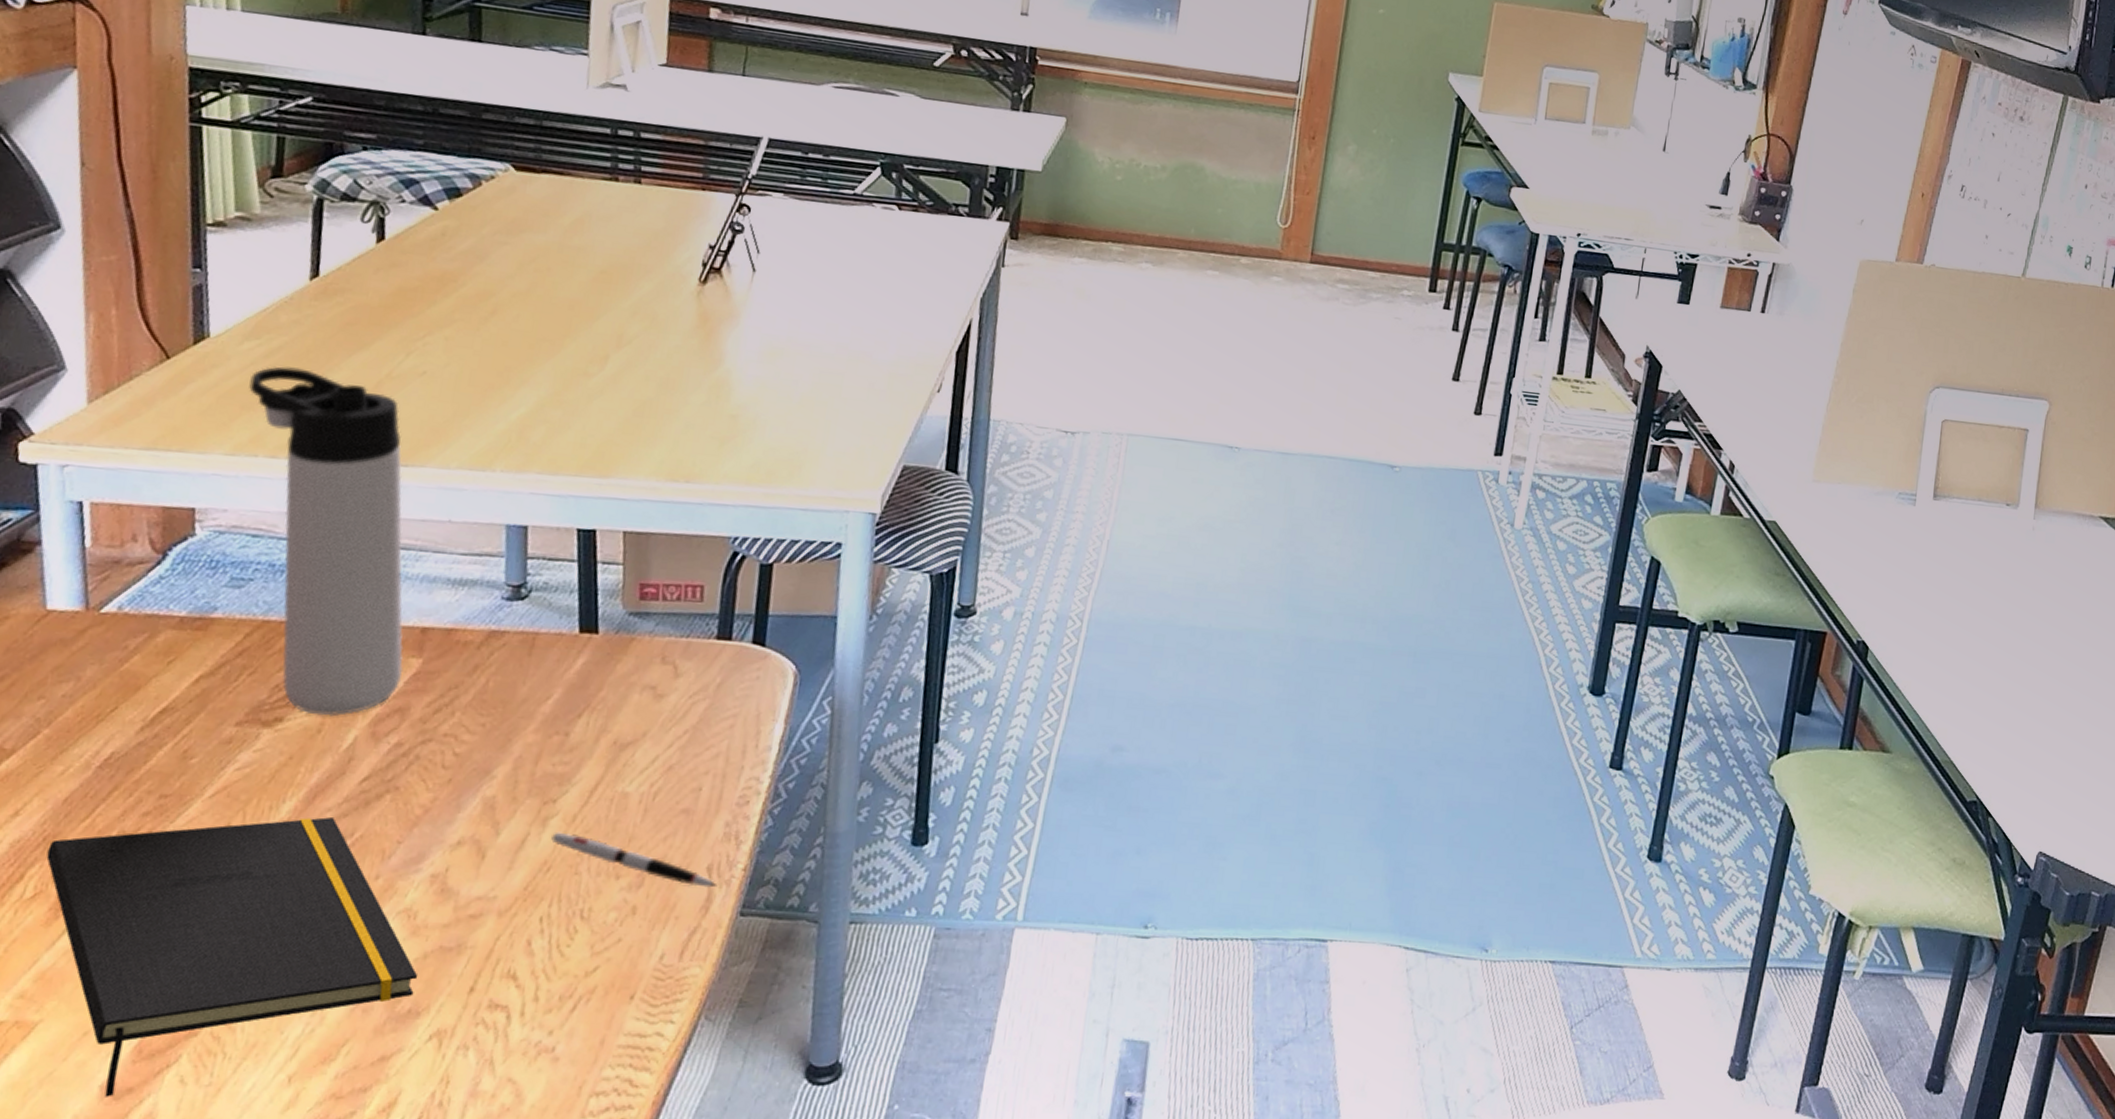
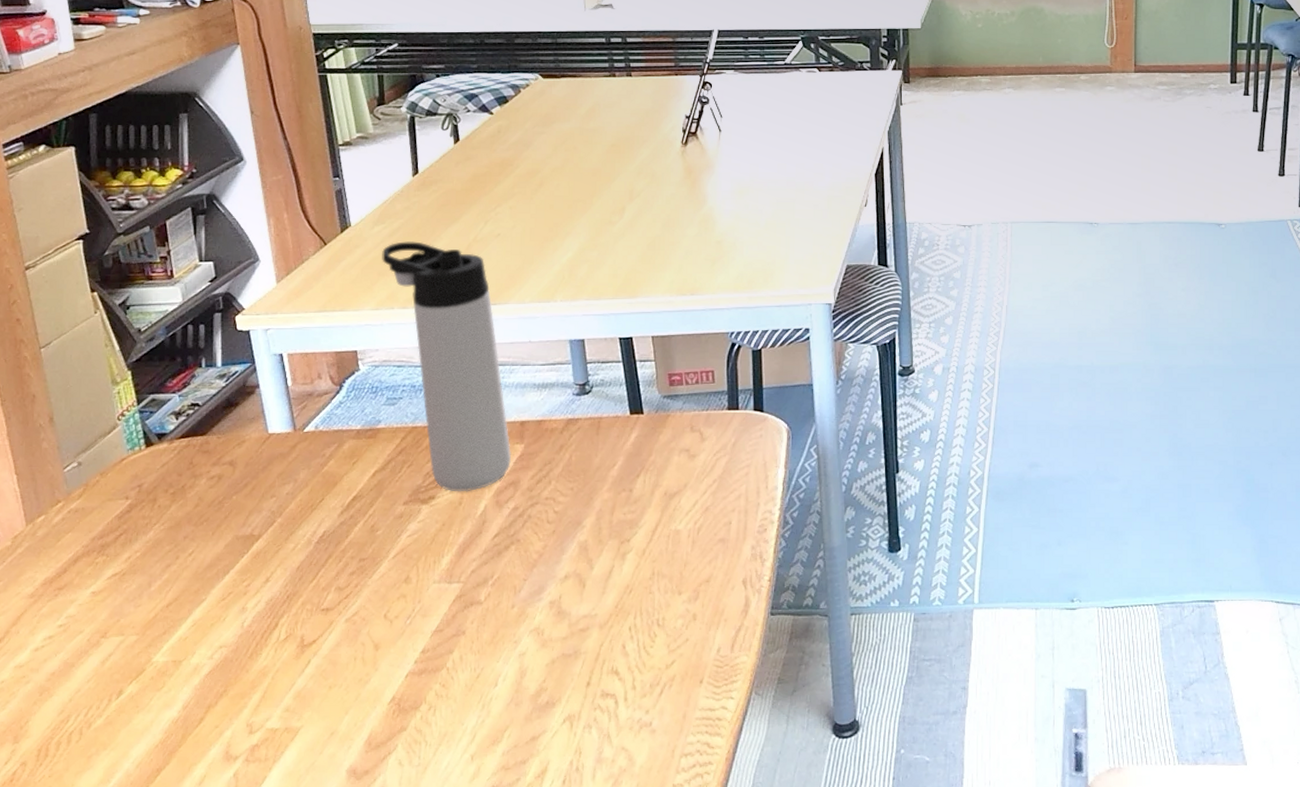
notepad: present [46,817,418,1097] -> none [291,566,550,778]
pen: present [551,832,718,888] -> none [630,563,752,596]

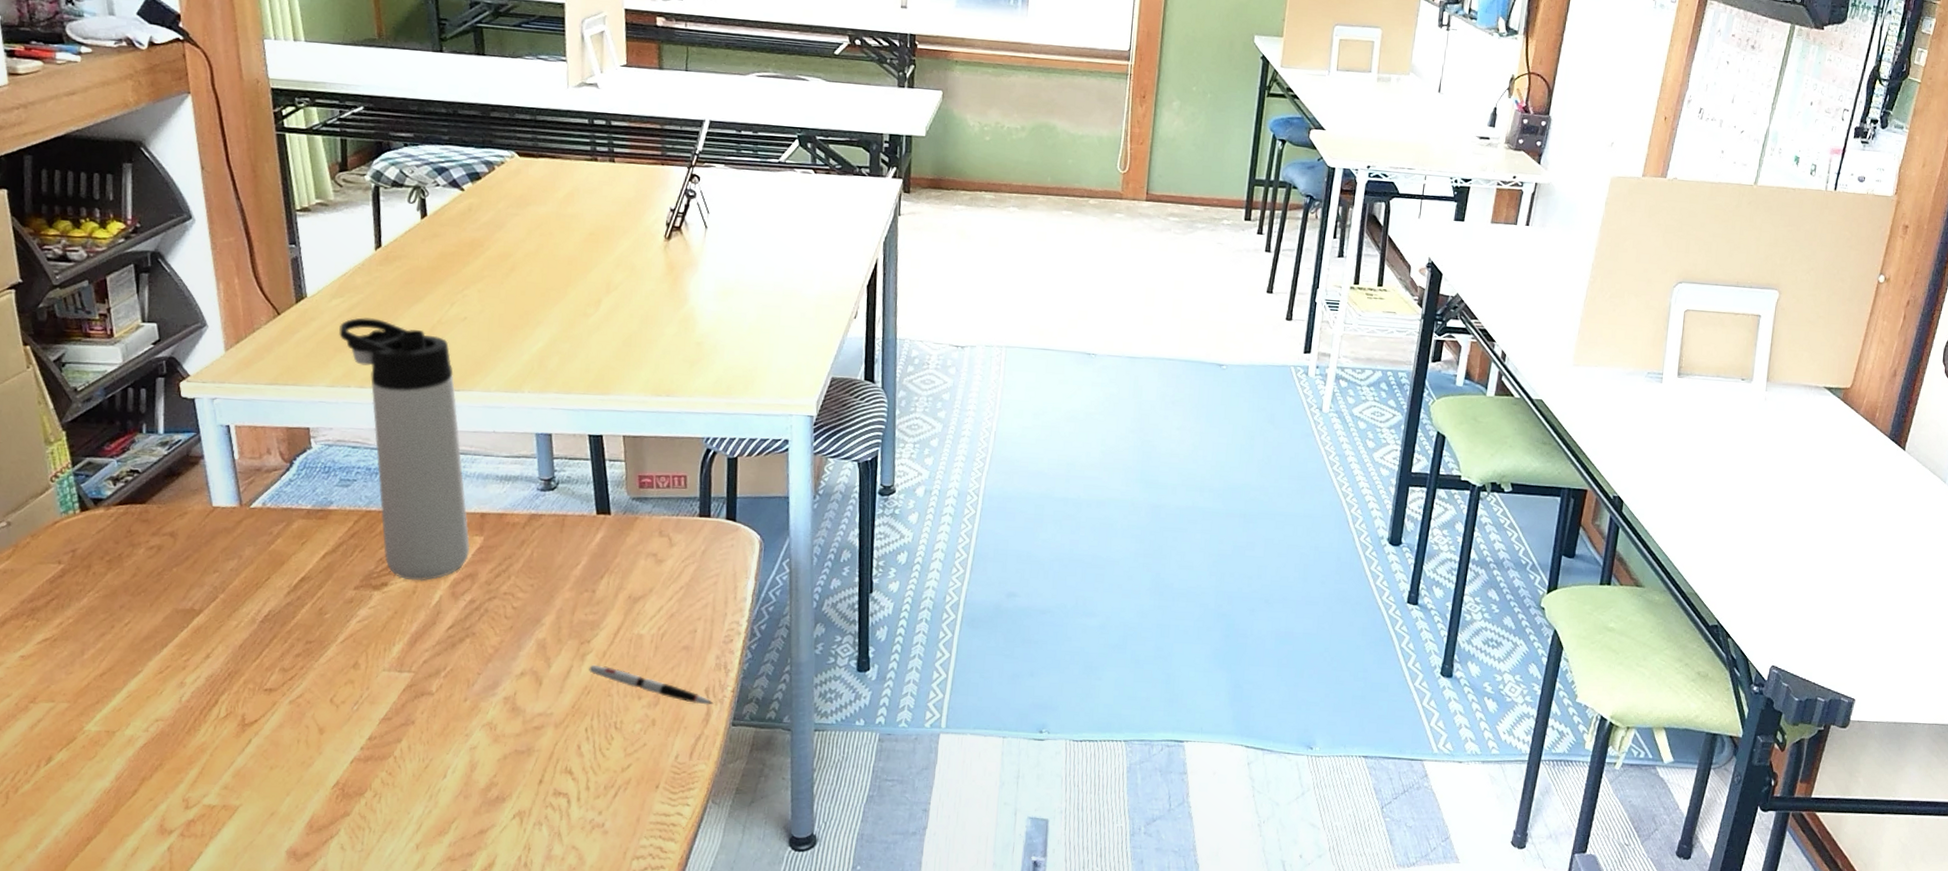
pen: none [630,563,752,596] -> present [589,664,714,705]

